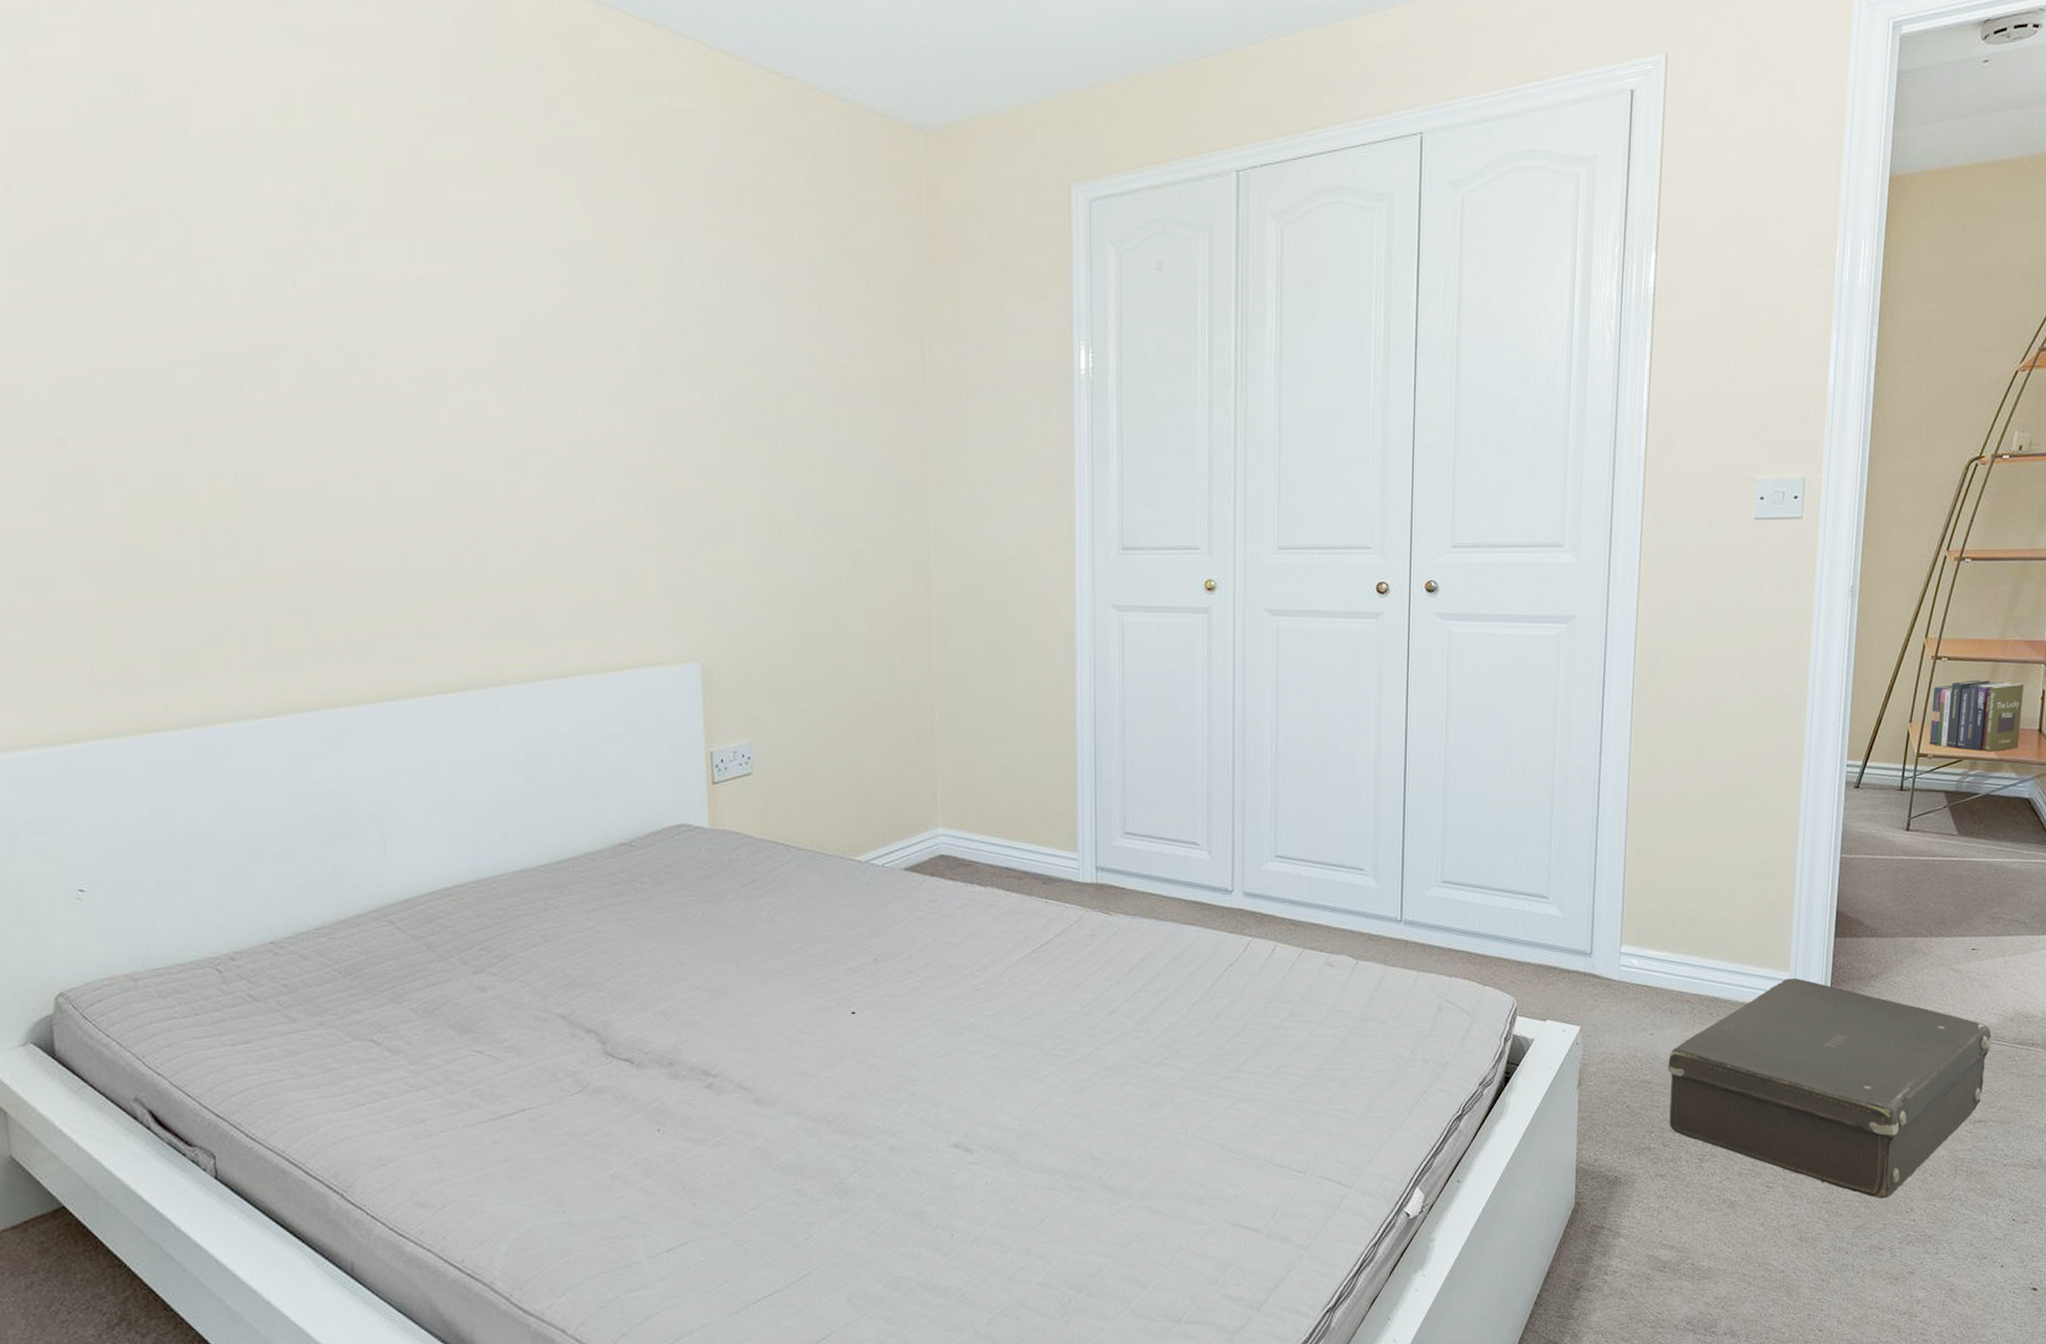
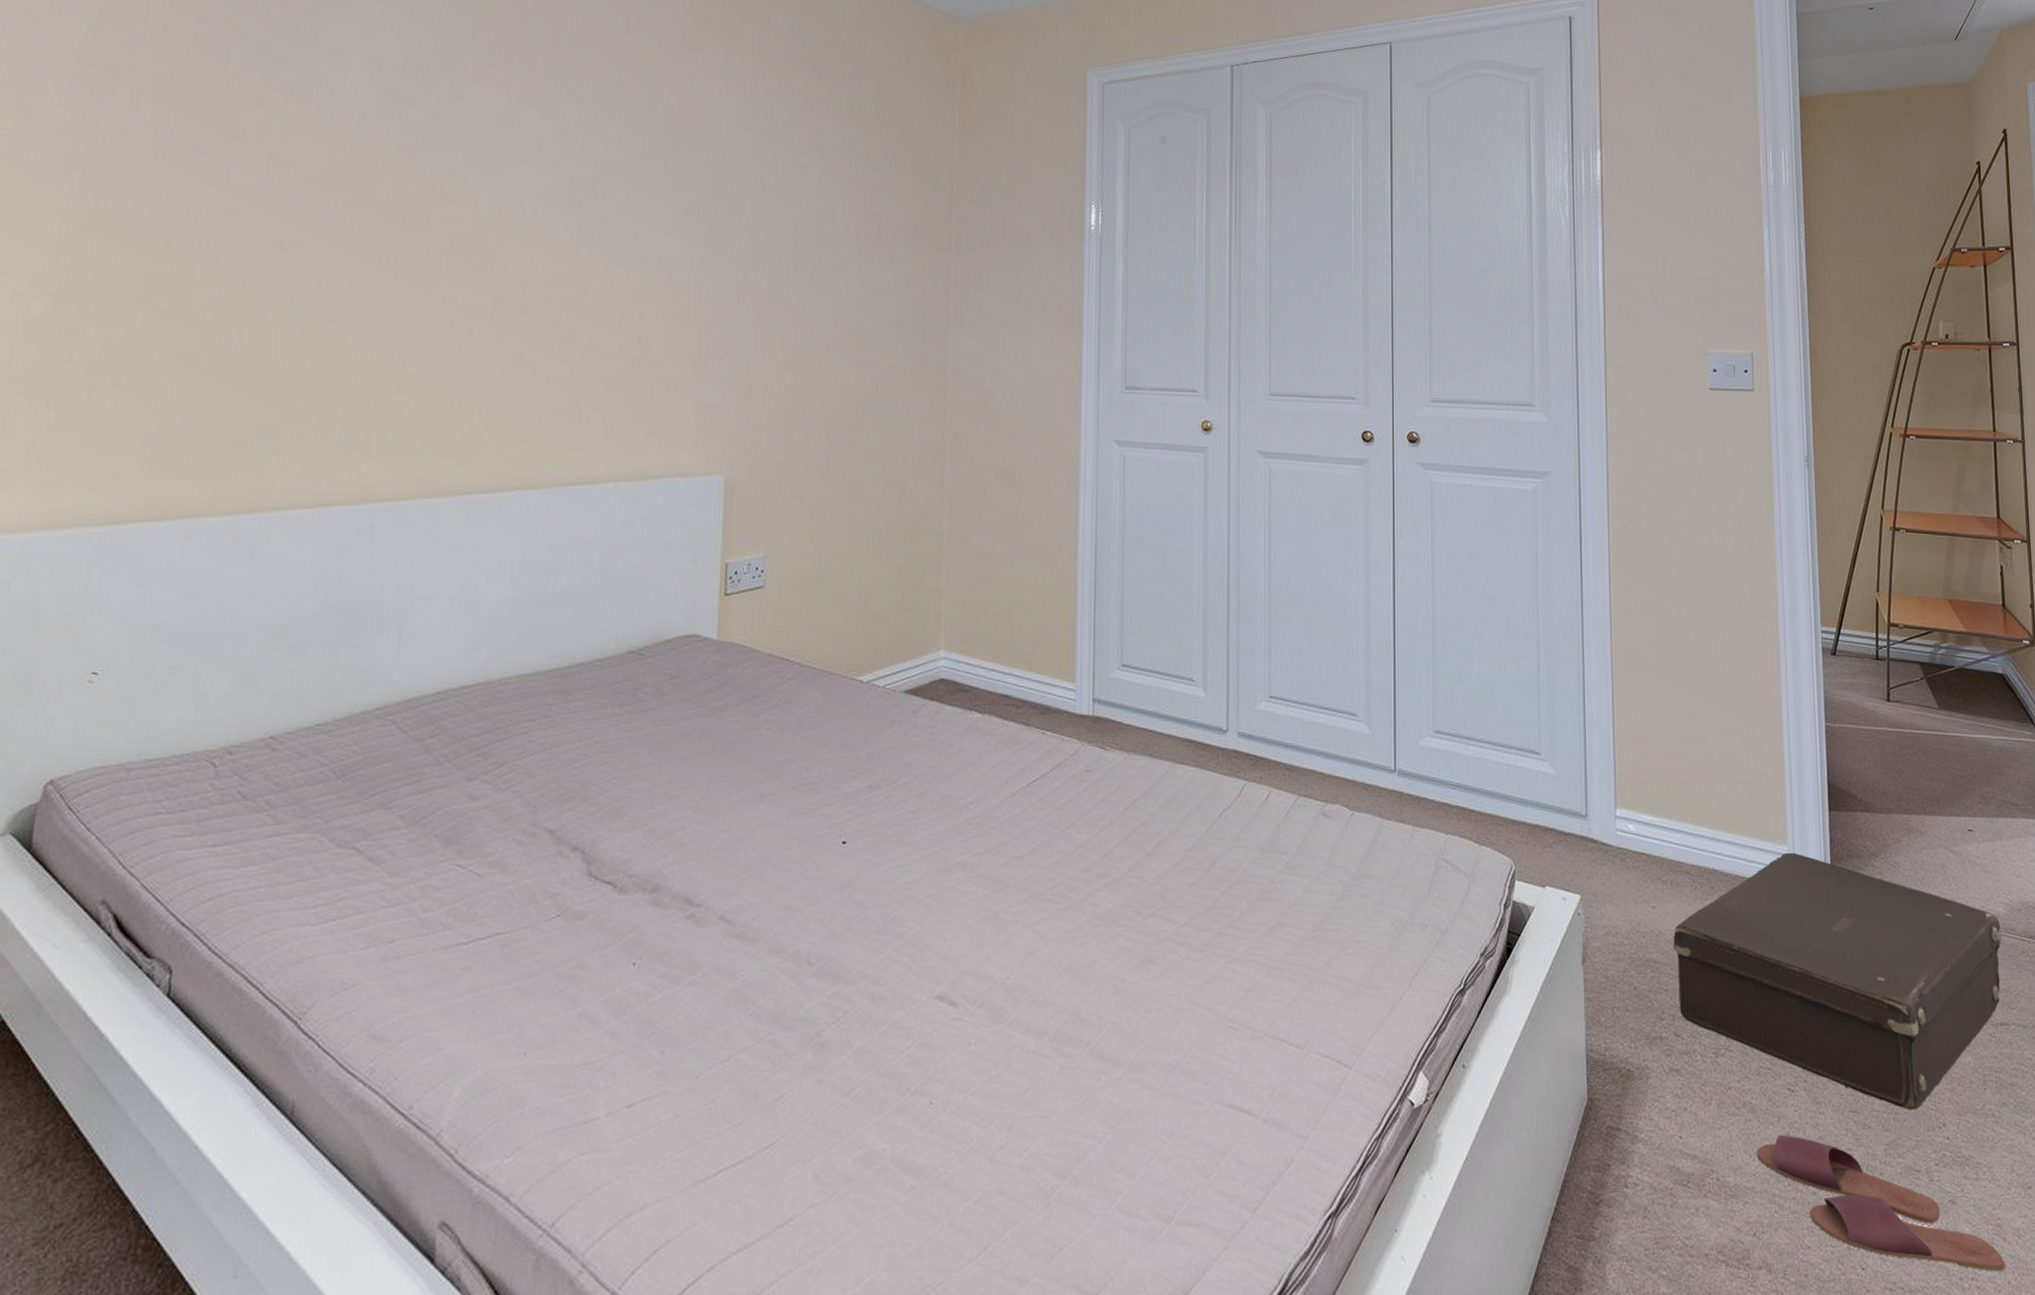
slippers: none [1732,1224,1953,1327] -> present [1757,1134,2005,1271]
books: present [1929,679,2024,752] -> none [1896,552,1985,625]

